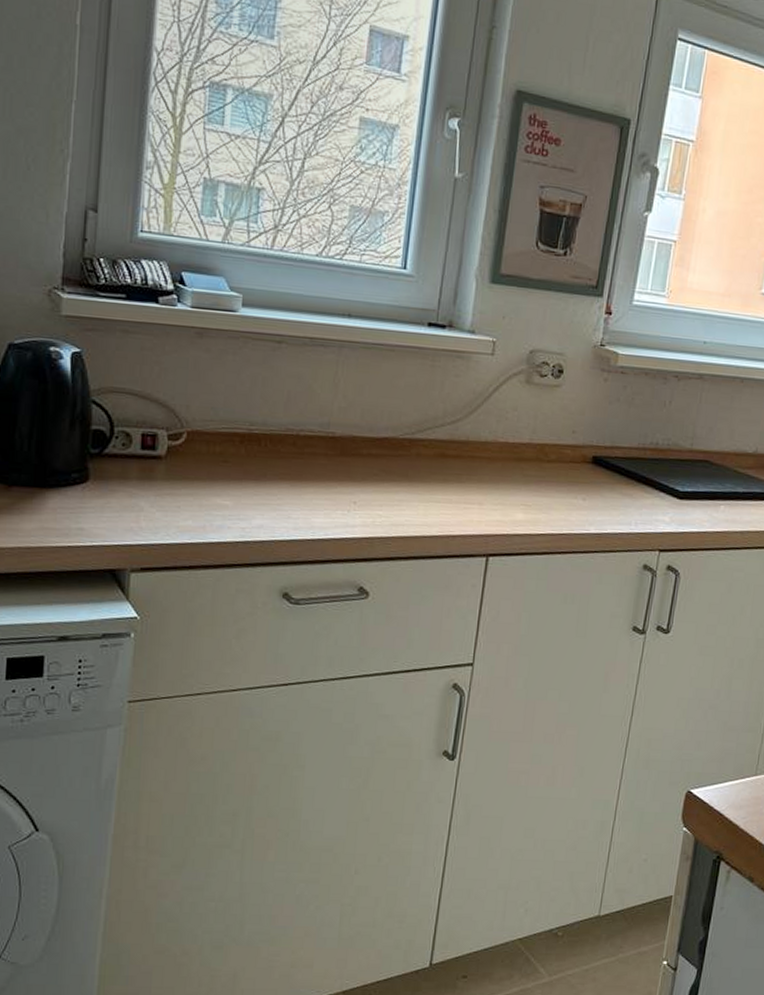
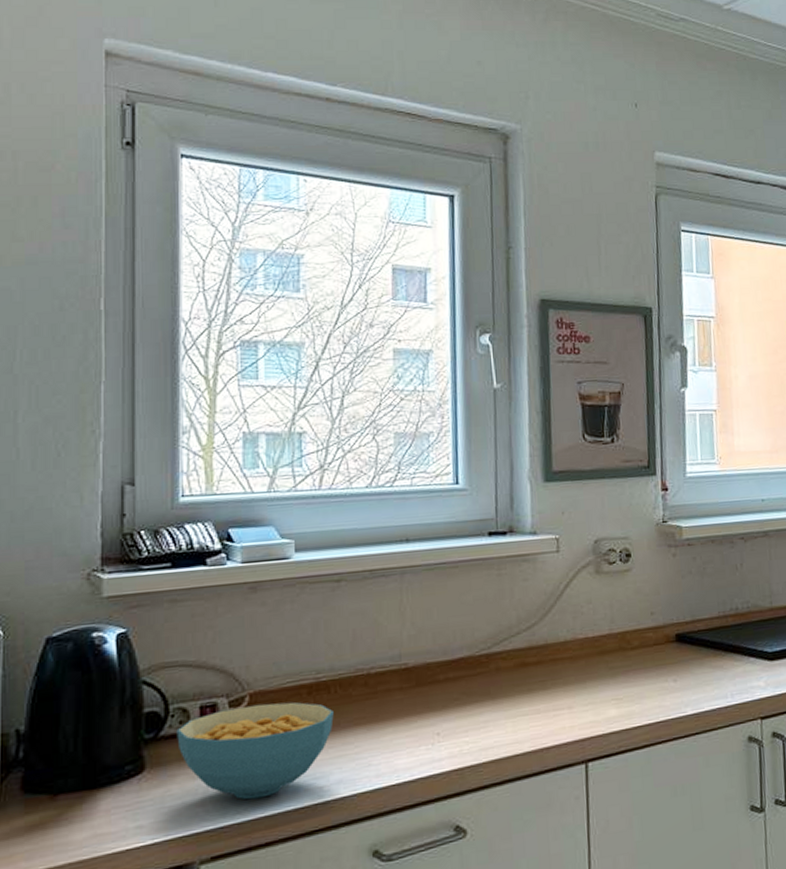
cereal bowl: none [119,441,262,527] -> present [177,702,334,800]

